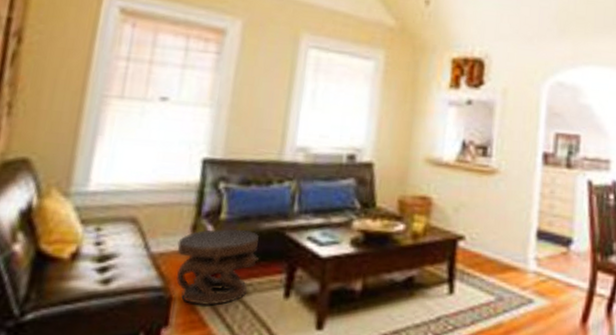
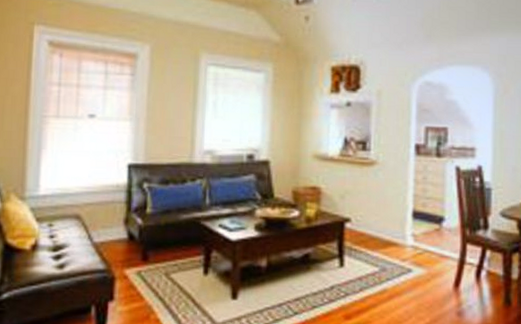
side table: present [176,229,259,307] -> none [114,220,180,284]

